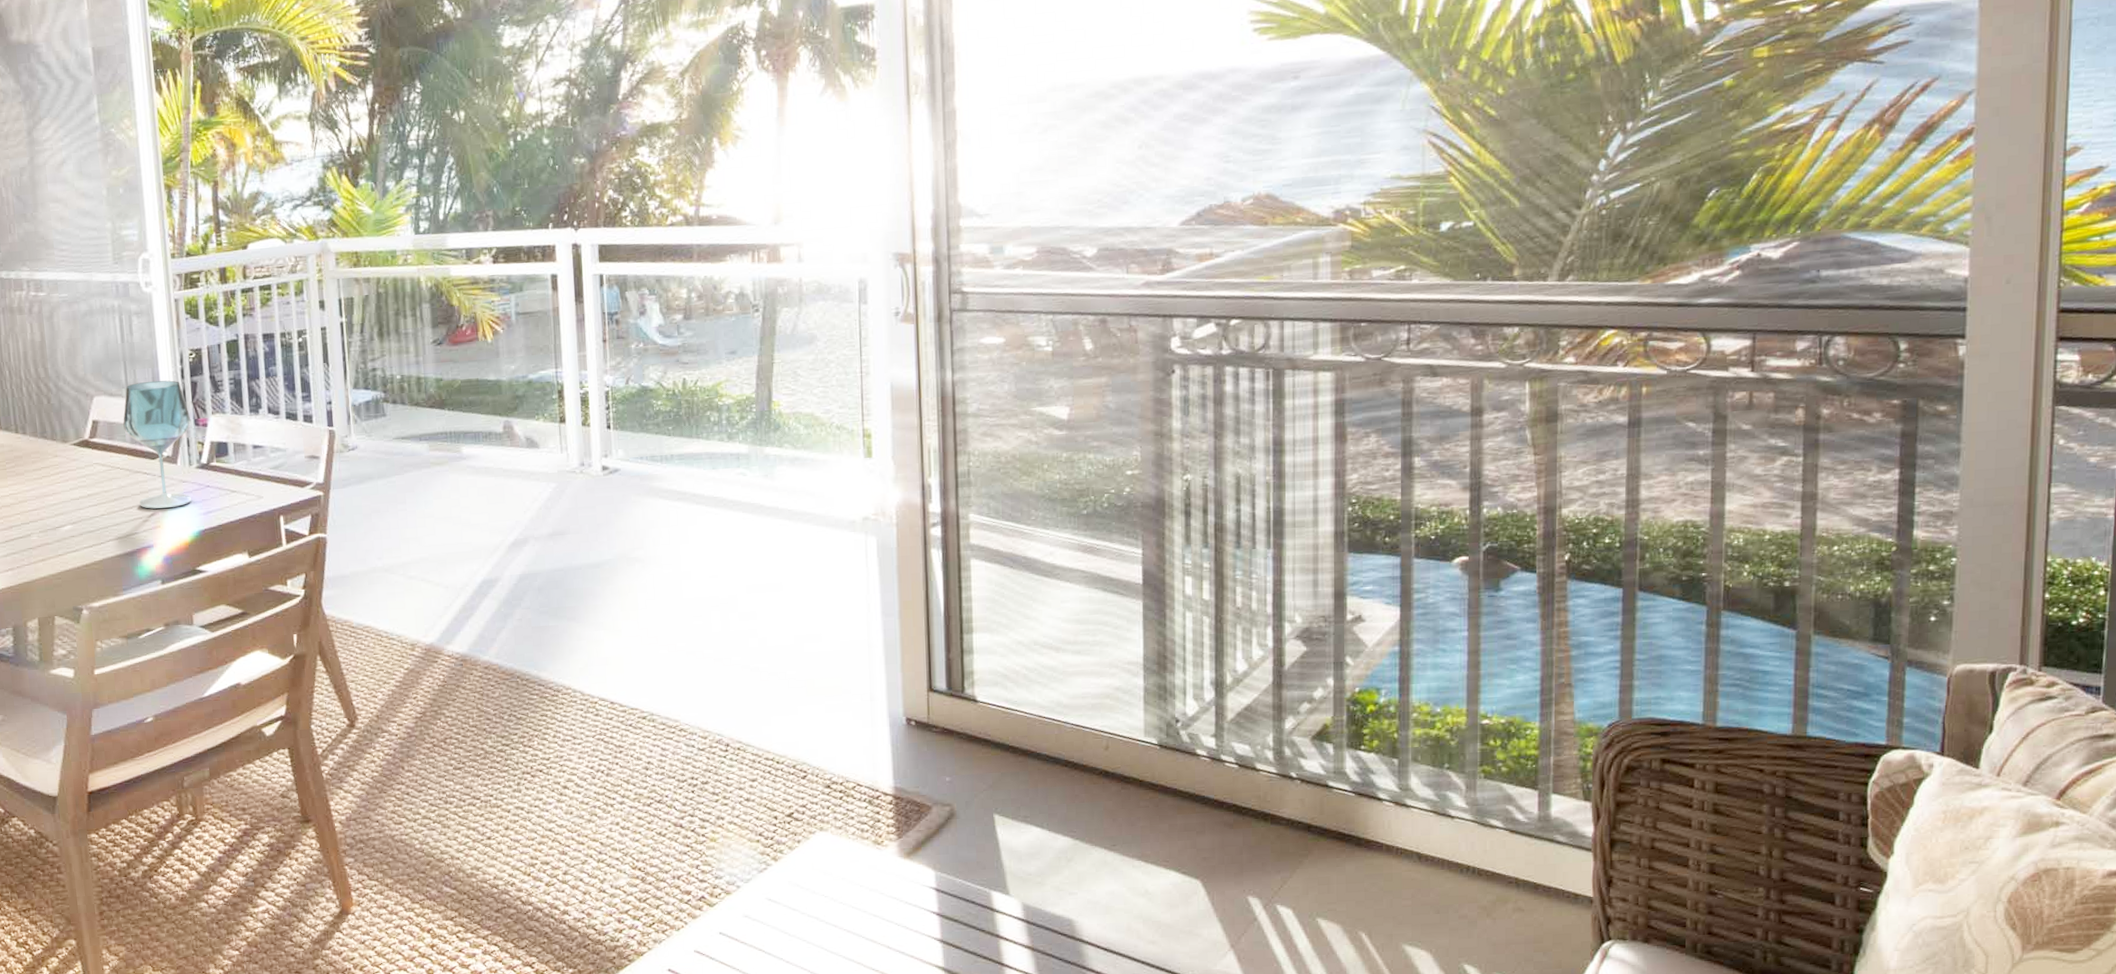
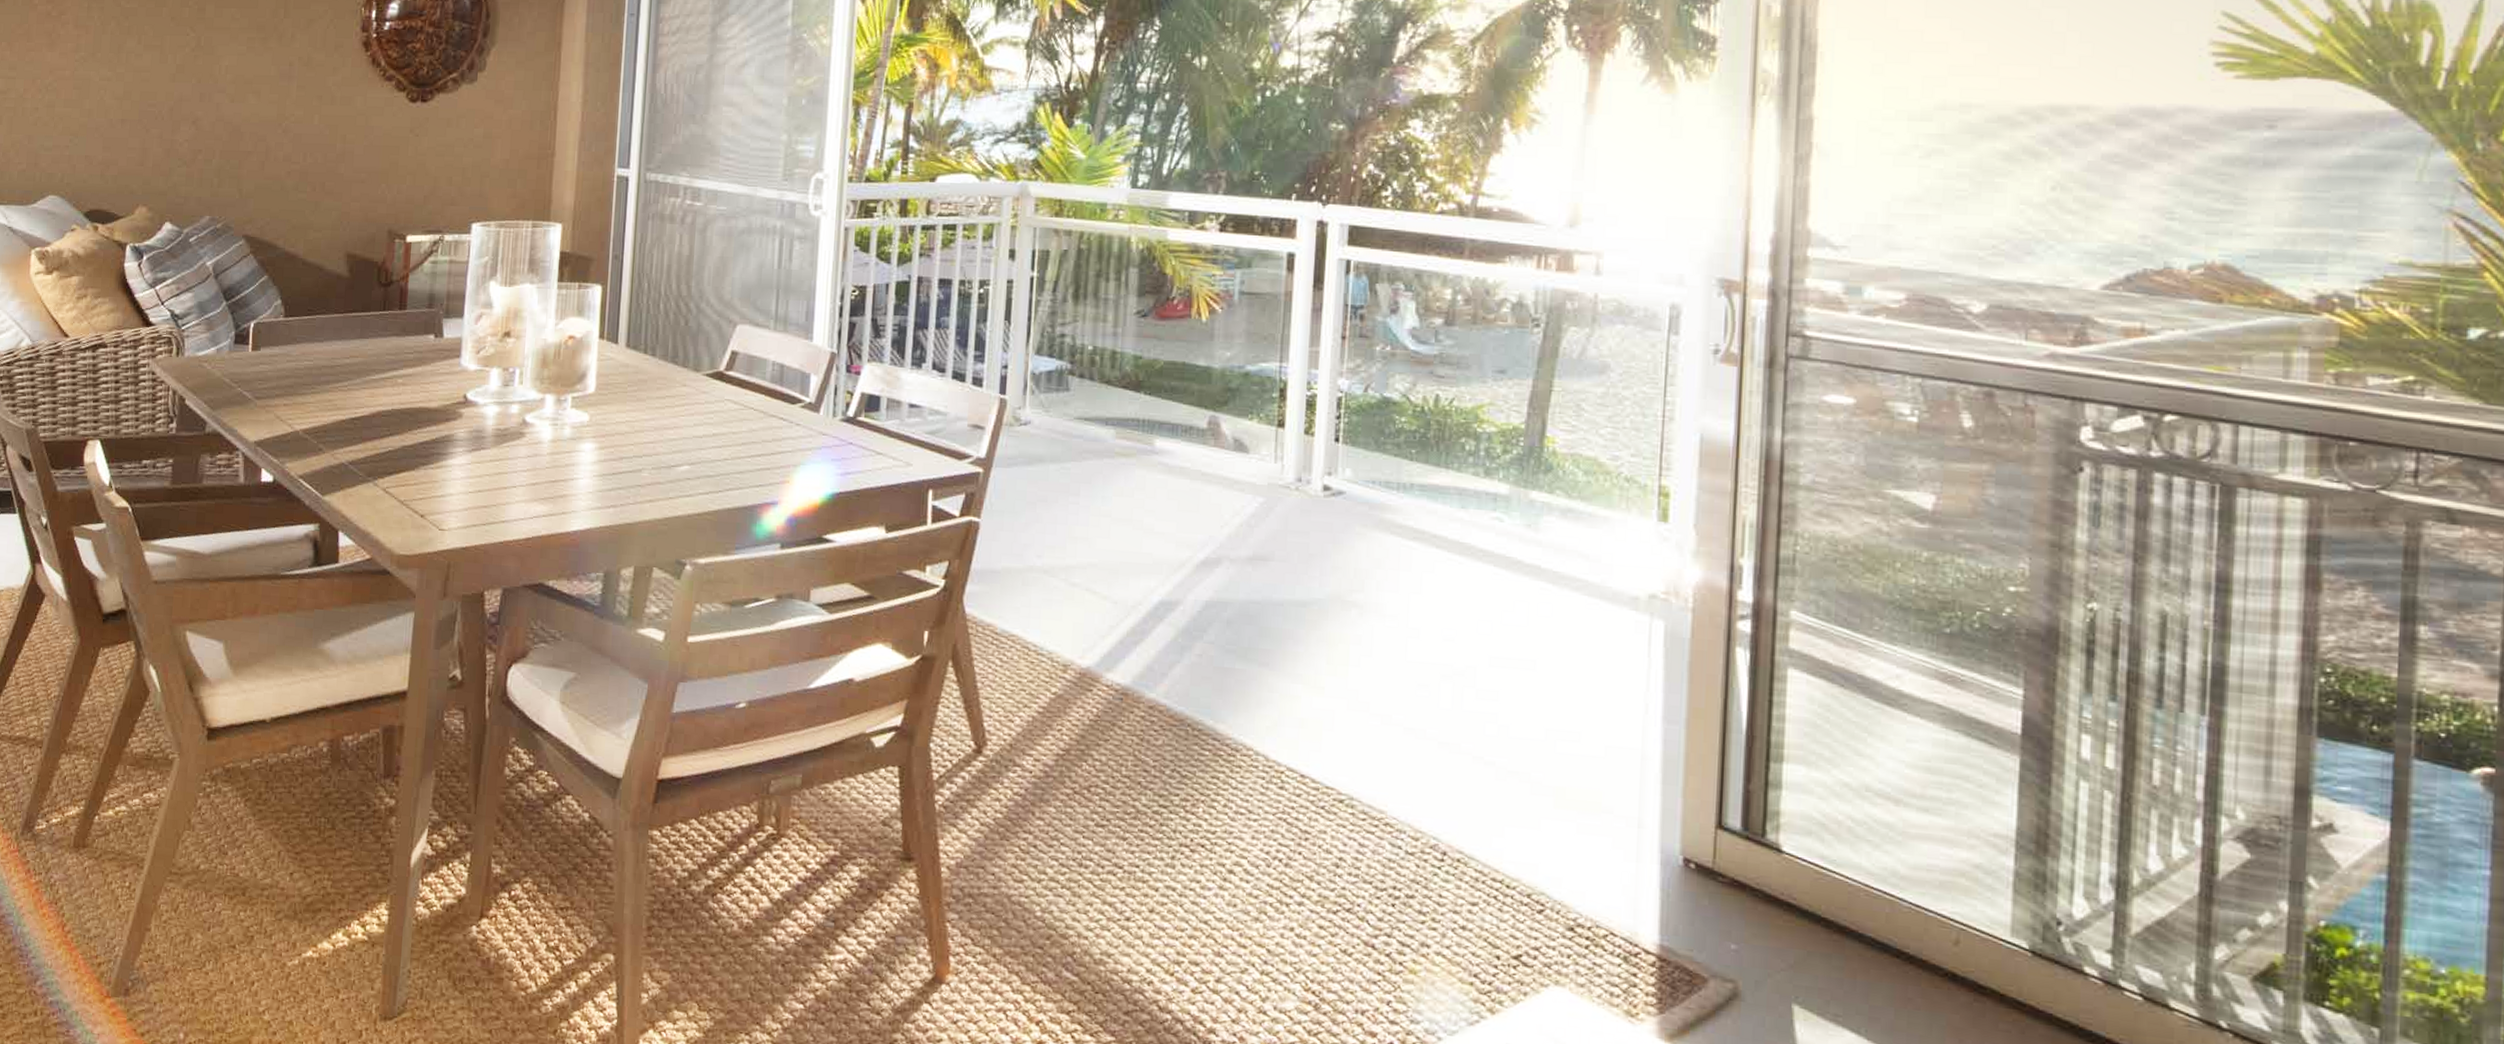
wine glass: present [123,380,192,509] -> none [765,315,842,462]

